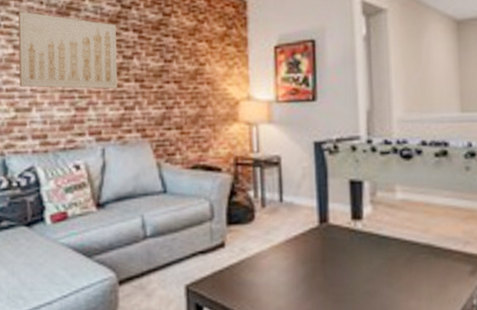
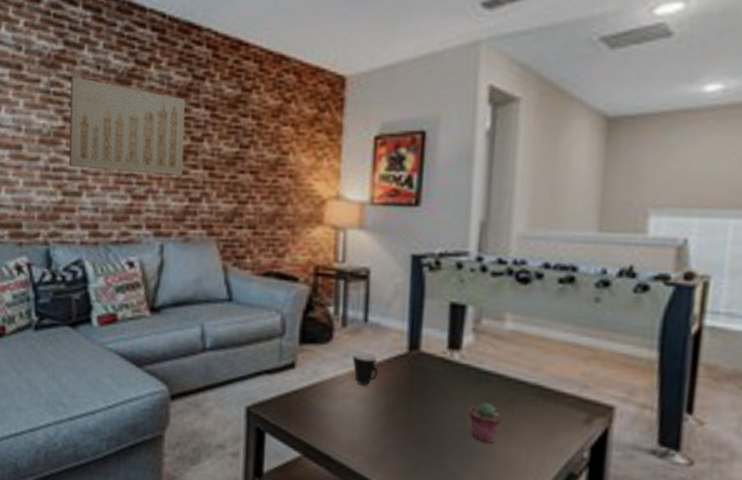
mug: none [272,228,296,257] -> present [352,351,379,385]
potted succulent: none [374,263,402,300] -> present [468,402,501,444]

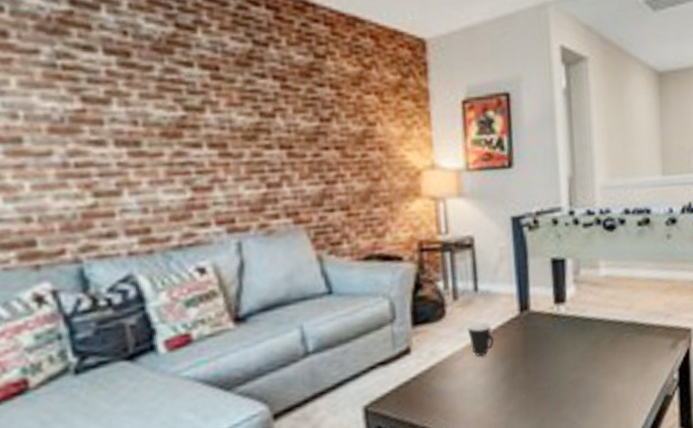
wall art: present [69,76,185,176] -> none [86,45,255,160]
potted succulent: present [468,402,501,444] -> none [579,347,607,386]

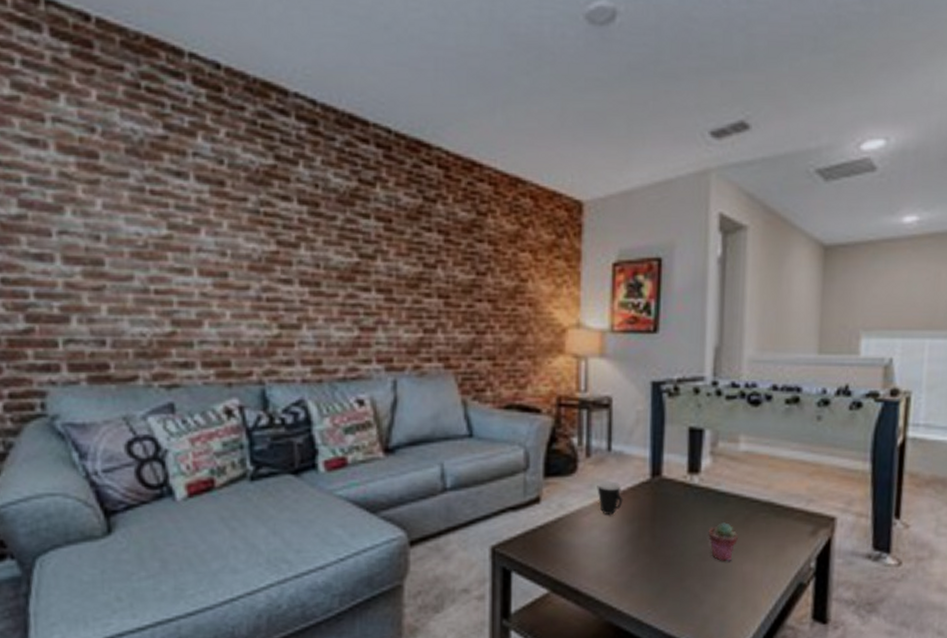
potted succulent: none [579,347,607,386] -> present [708,522,738,562]

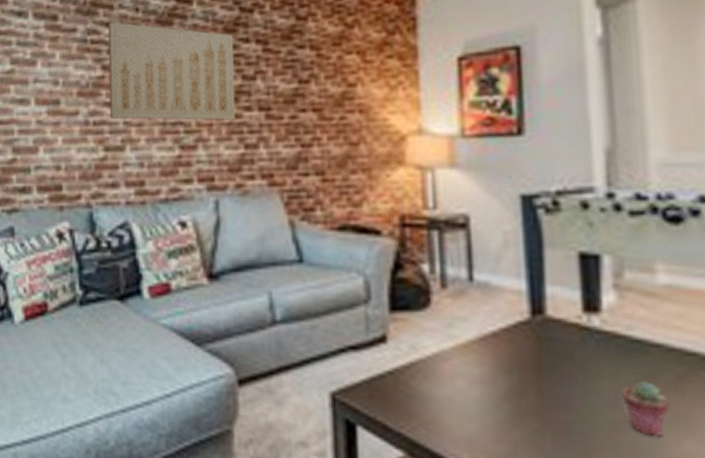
wall art: none [283,195,416,305] -> present [108,21,236,121]
mug: present [597,481,623,514] -> none [458,319,495,362]

